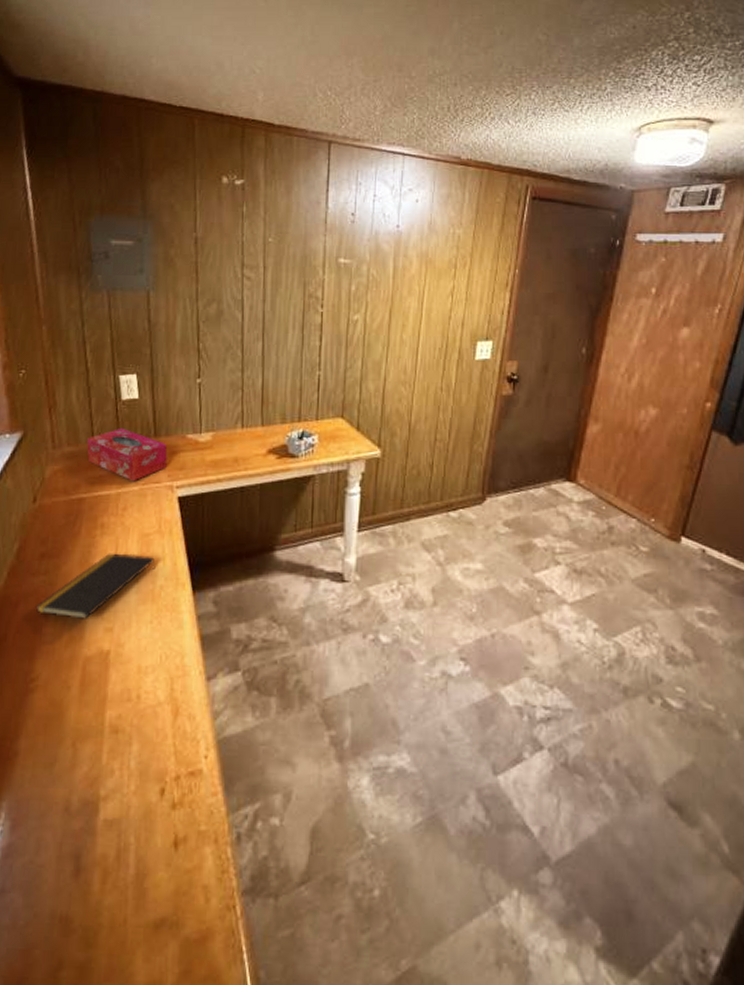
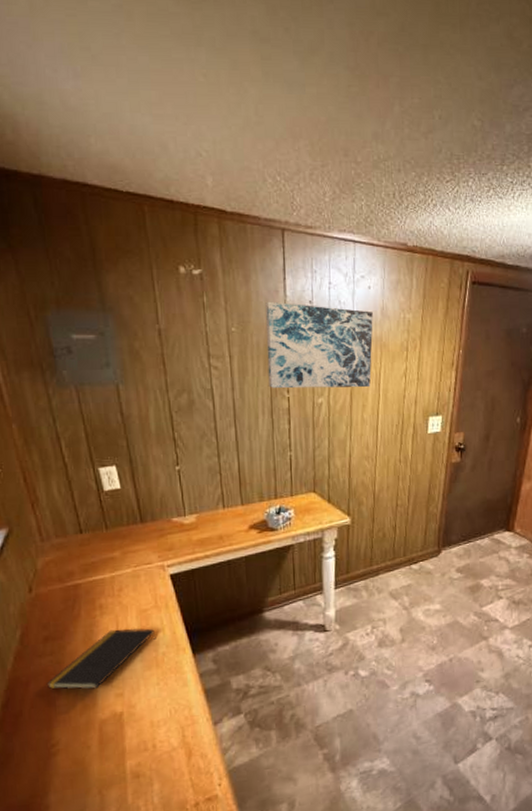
tissue box: present [87,429,168,482] -> none [75,517,156,565]
wall art: none [302,212,419,306] -> present [265,301,373,389]

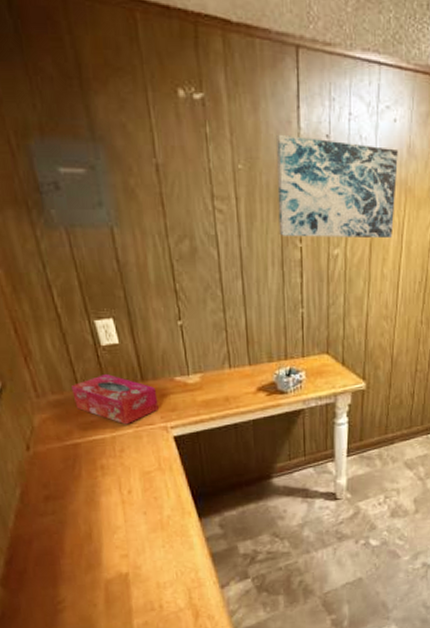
notepad: present [46,628,156,690] -> none [49,490,161,550]
tissue box: none [75,517,156,565] -> present [72,374,159,425]

